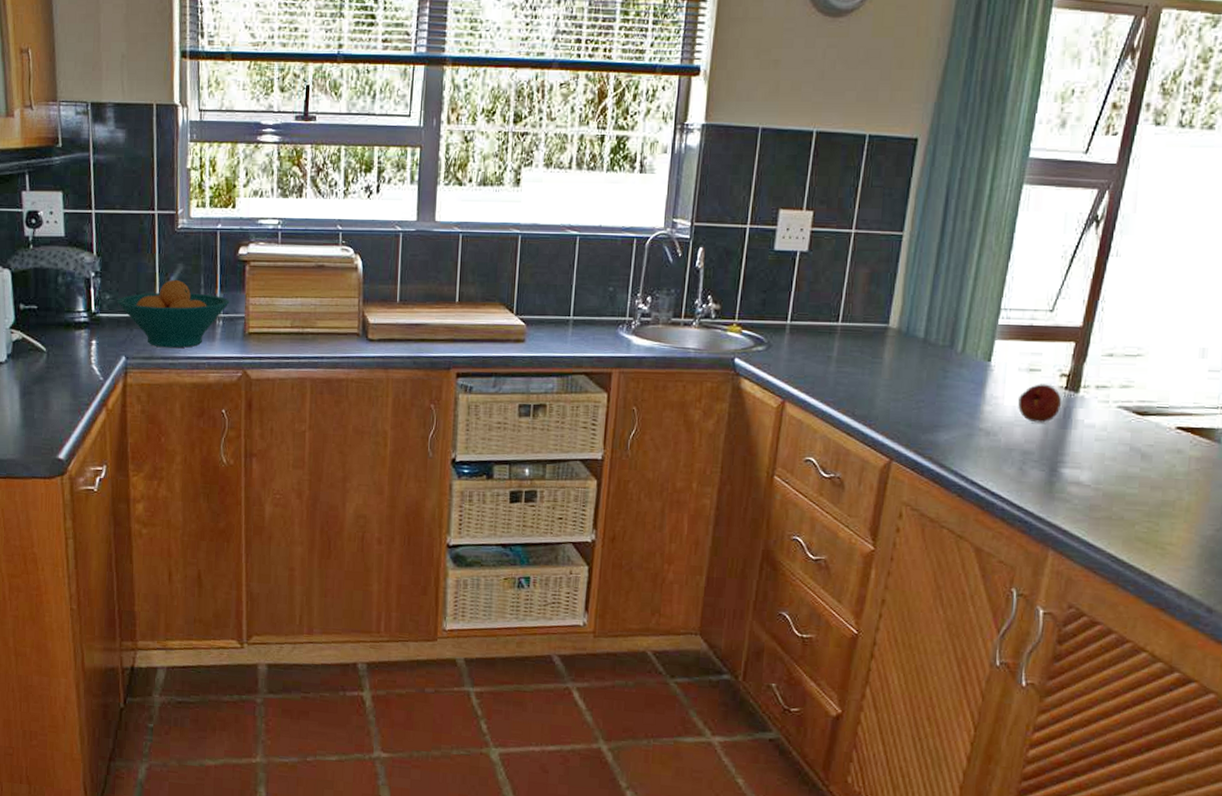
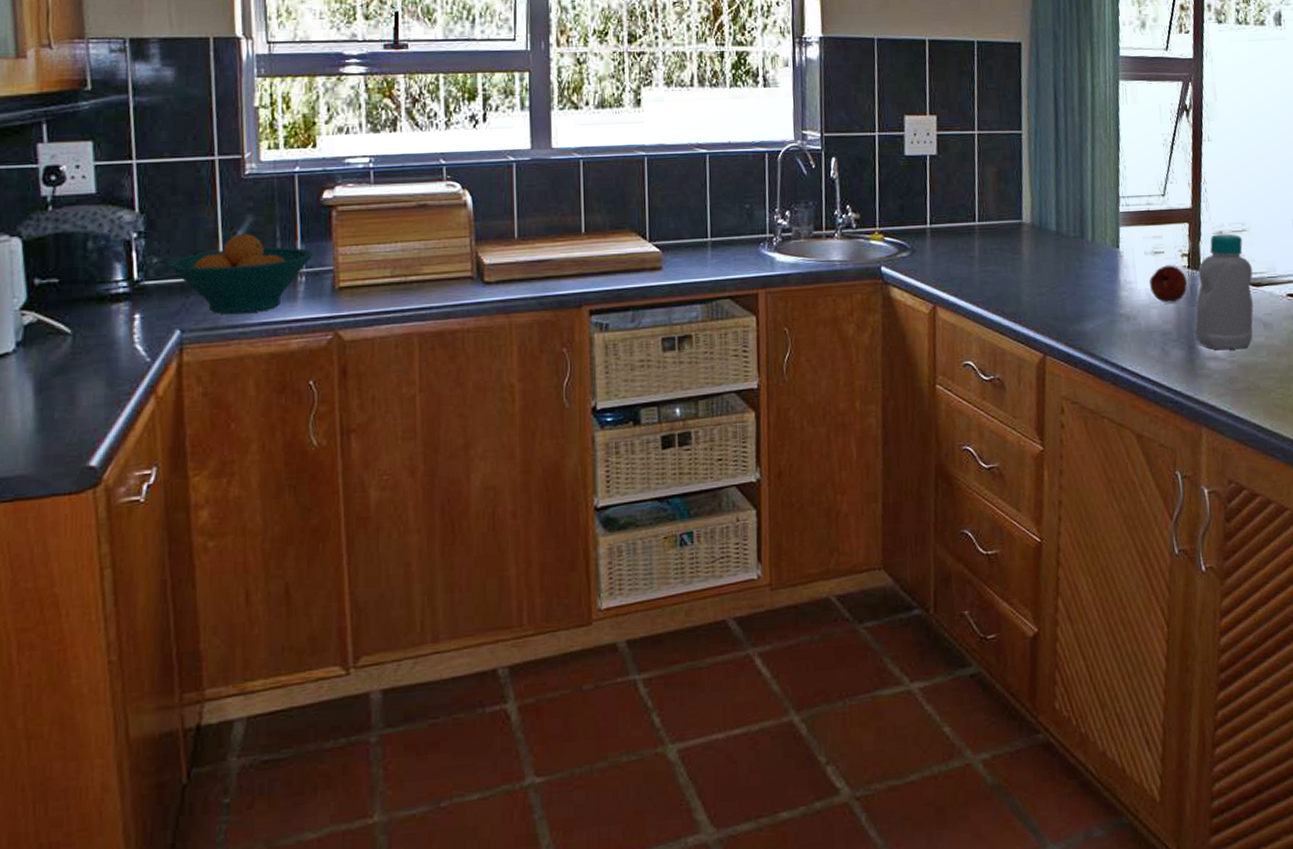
bottle: none [1060,356,1141,478] -> present [1195,233,1254,350]

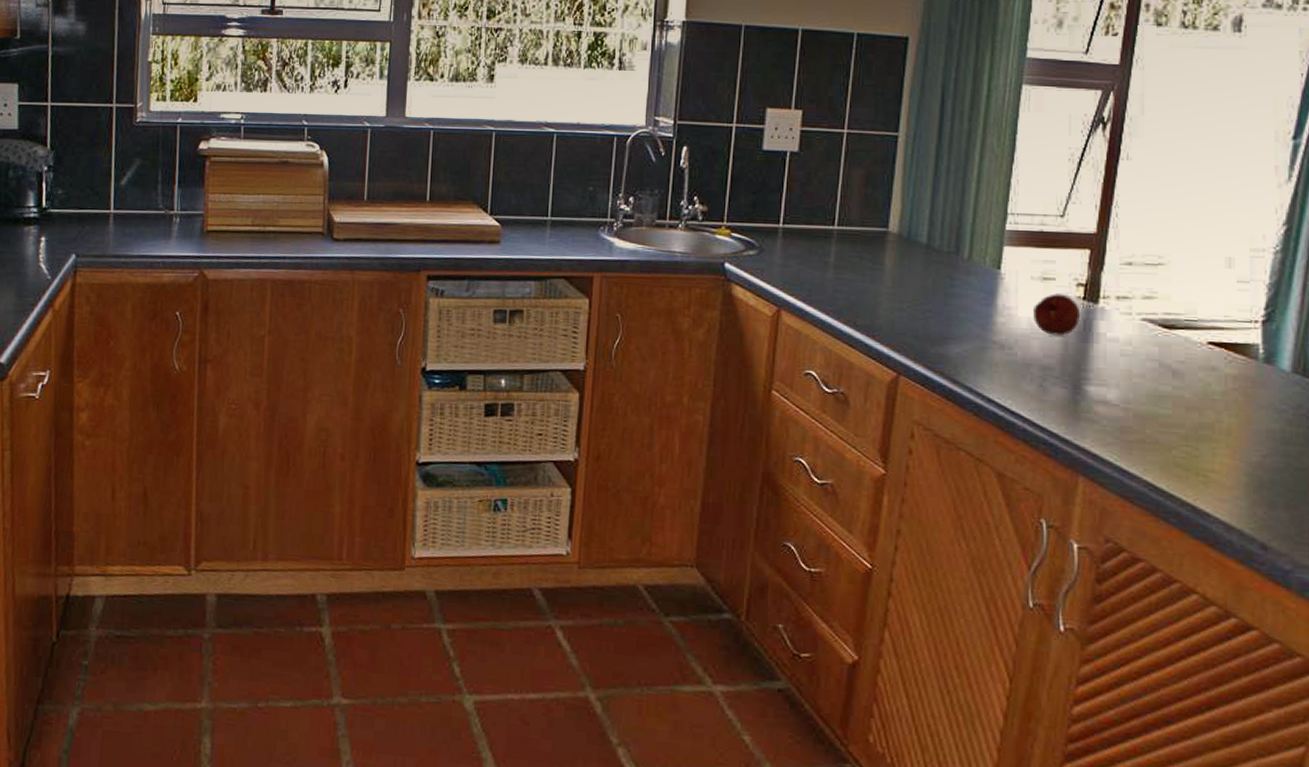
fruit bowl: present [167,233,313,315] -> none [69,174,187,246]
bottle: present [1195,233,1254,350] -> none [1084,265,1166,397]

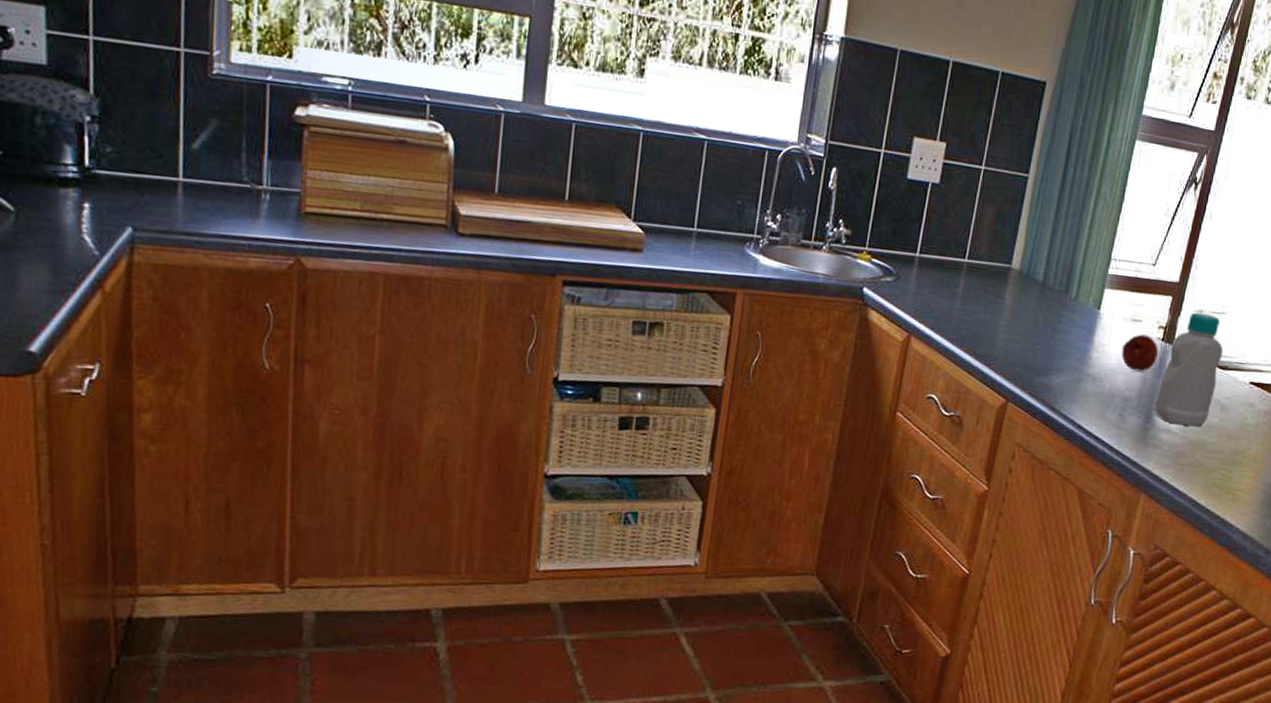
bottle: none [1084,265,1166,397] -> present [1155,312,1224,427]

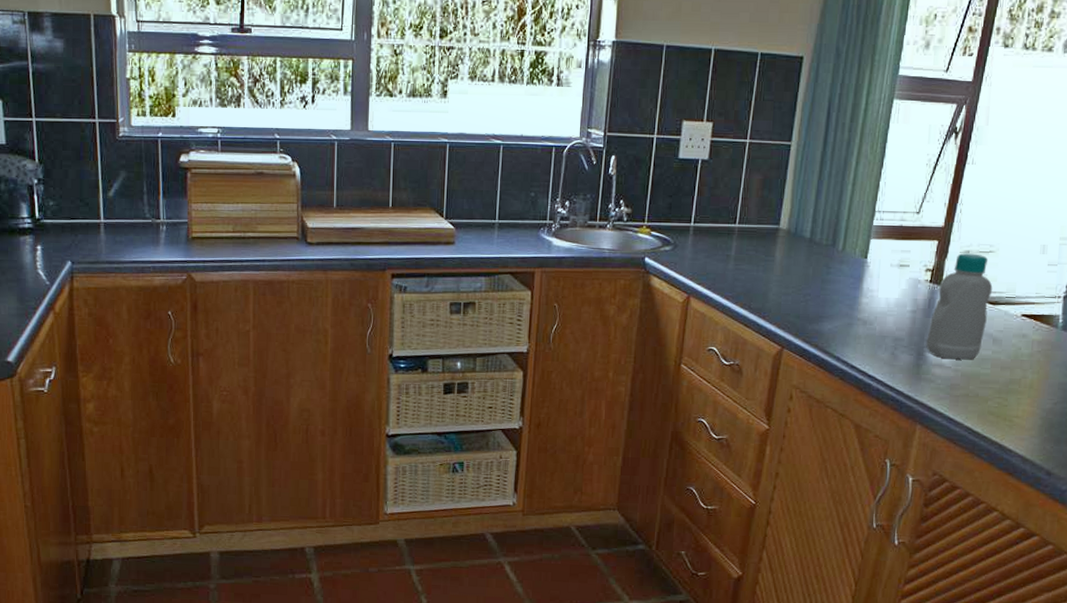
fruit: present [1121,334,1159,372] -> none [890,278,927,313]

